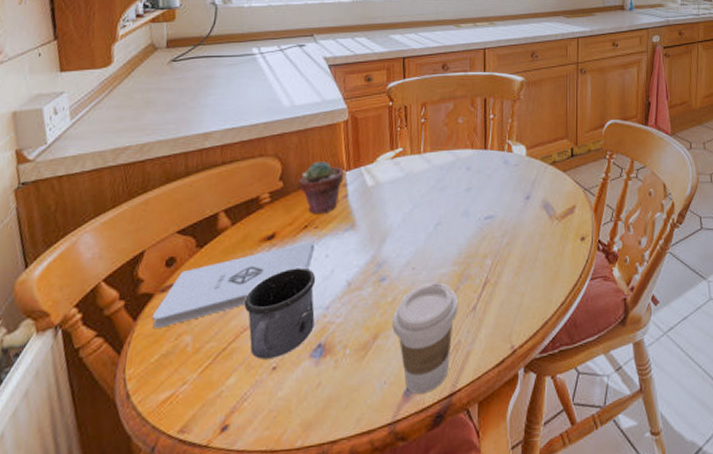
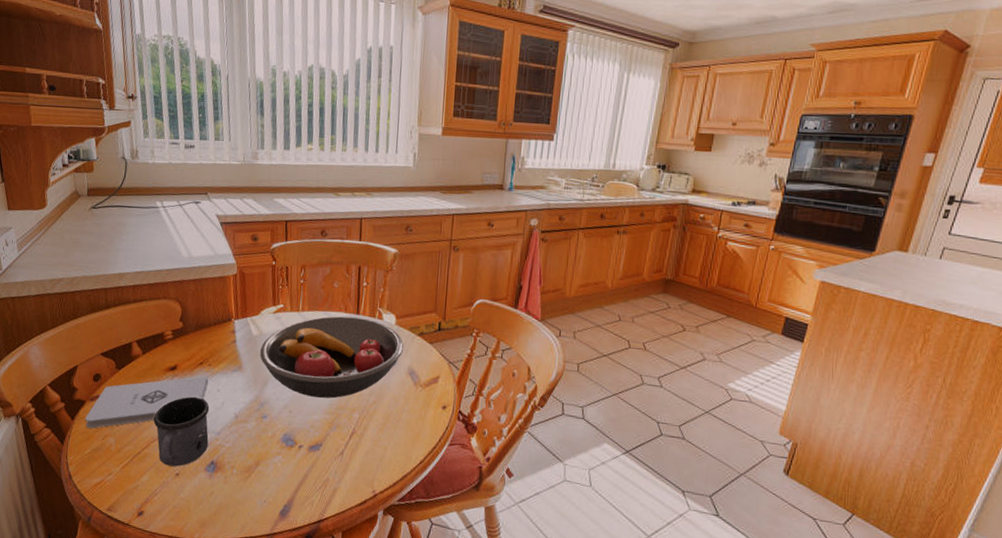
potted succulent: present [299,161,344,214] -> none [196,308,233,355]
fruit bowl: none [376,152,535,248] -> present [260,316,403,399]
coffee cup: present [392,283,459,395] -> none [272,426,328,517]

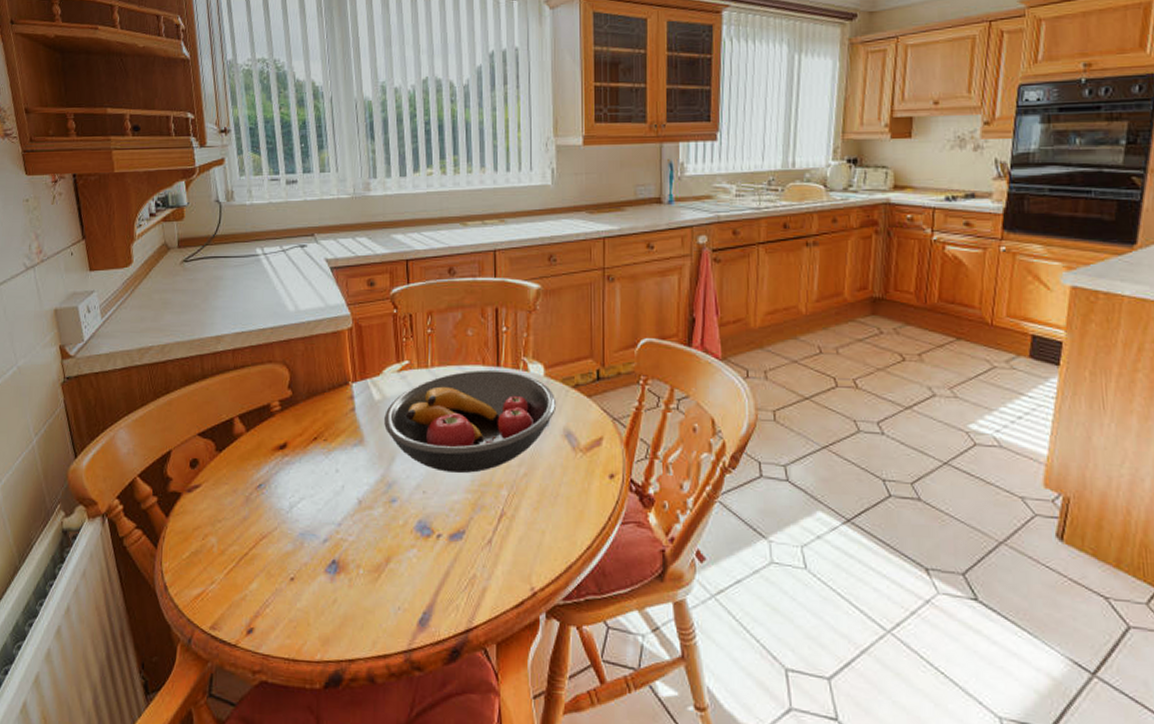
notepad: present [85,376,208,429] -> none [182,454,324,527]
mug: present [153,396,210,467] -> none [262,480,328,569]

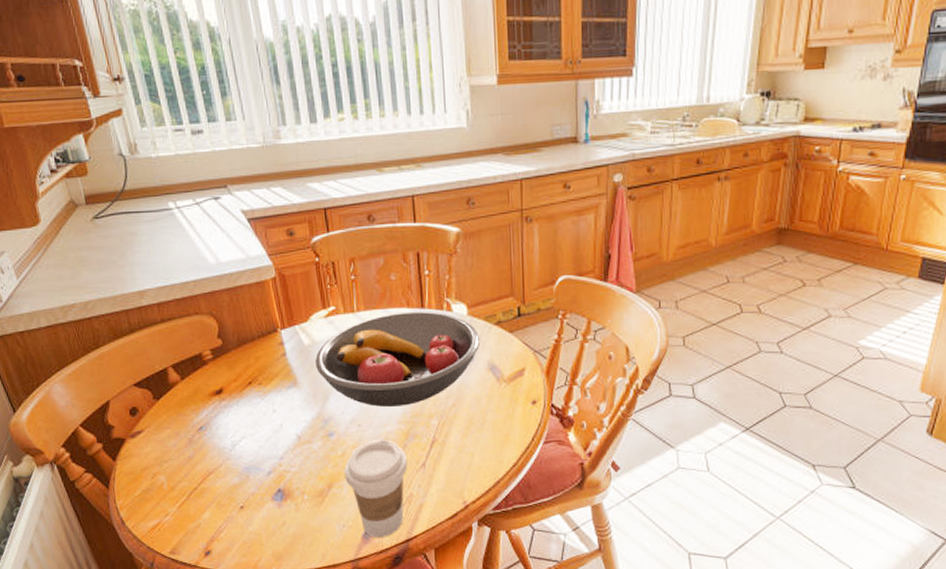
coffee cup: none [405,510,473,626] -> present [344,440,408,538]

